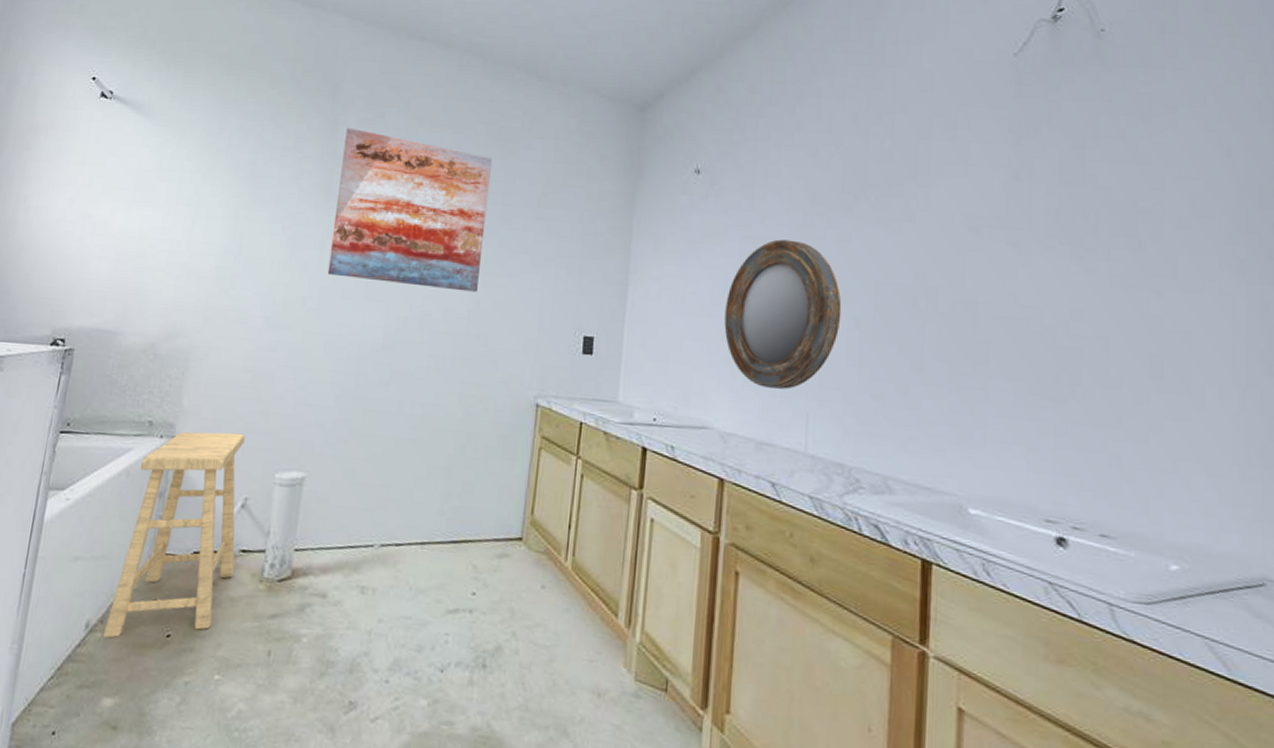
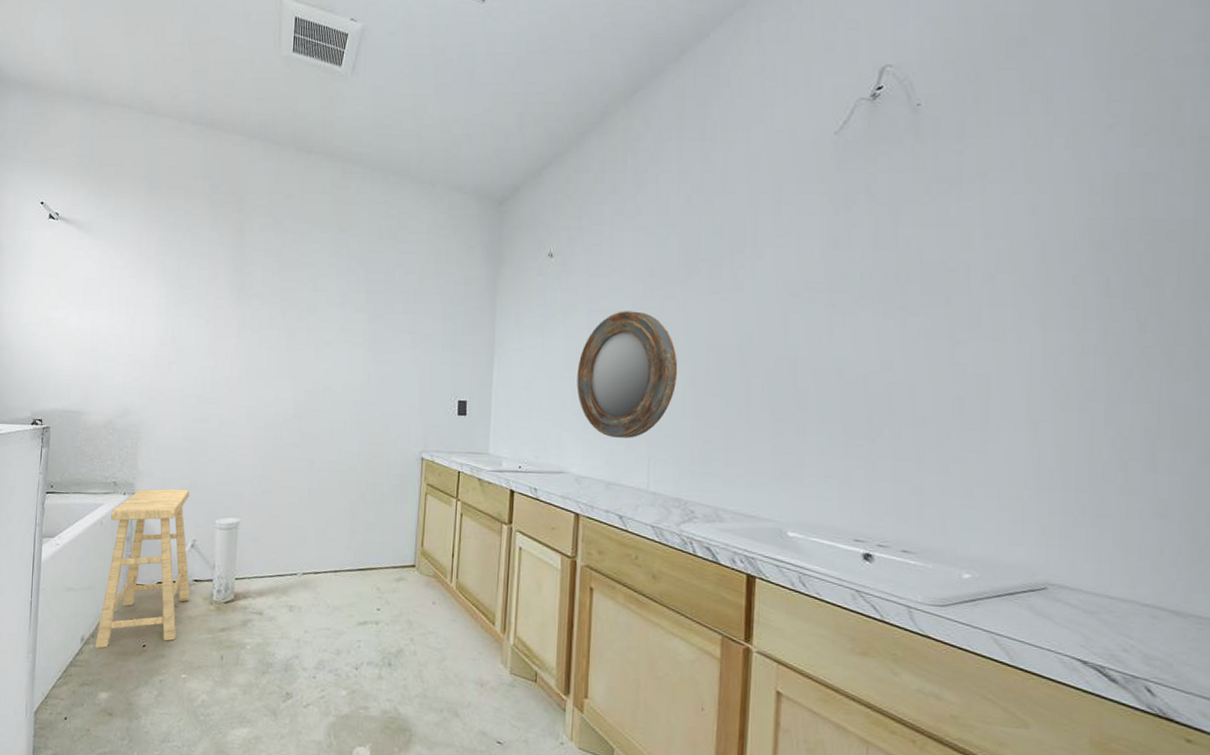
wall art: present [327,127,492,292] -> none [244,233,374,368]

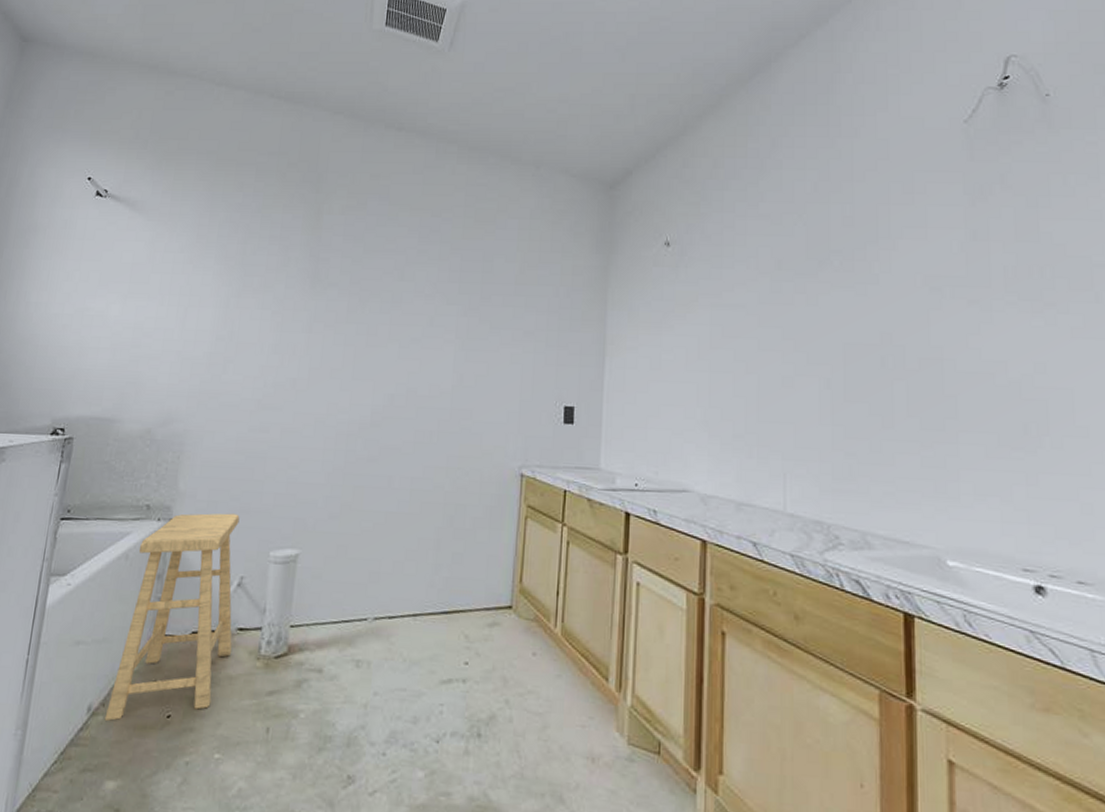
home mirror: present [576,311,678,438] -> none [700,306,812,451]

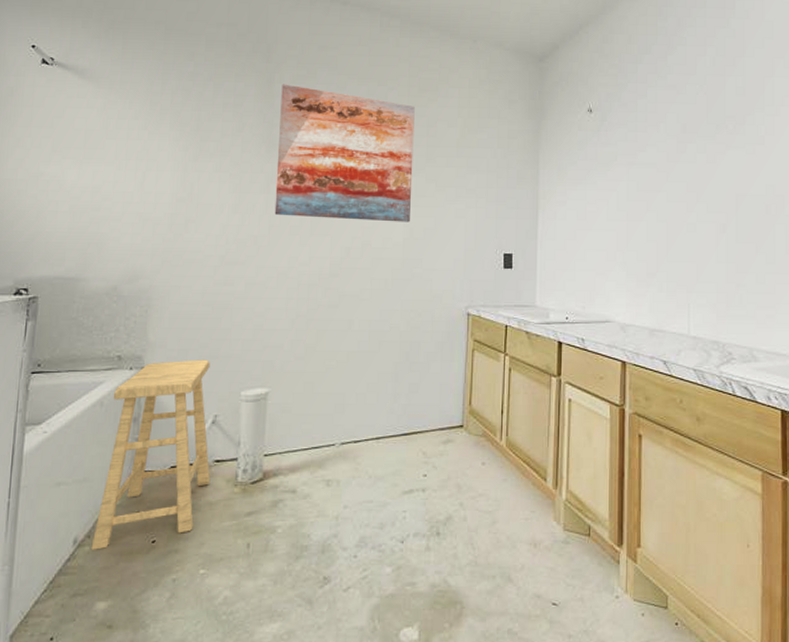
wall art: none [315,215,470,368] -> present [274,84,415,222]

